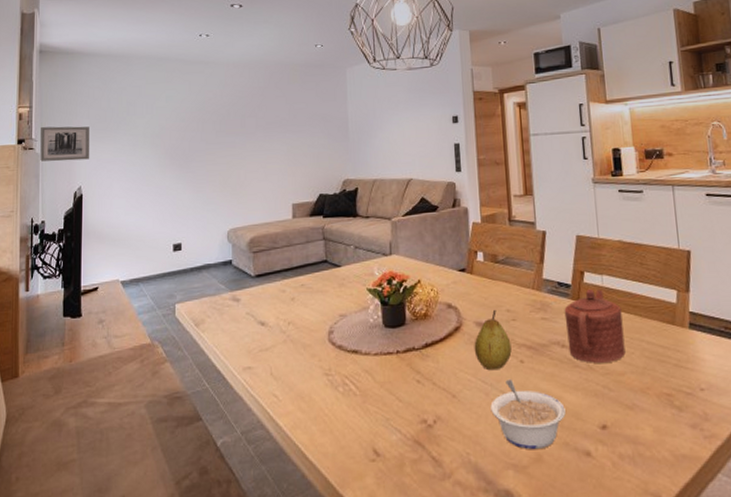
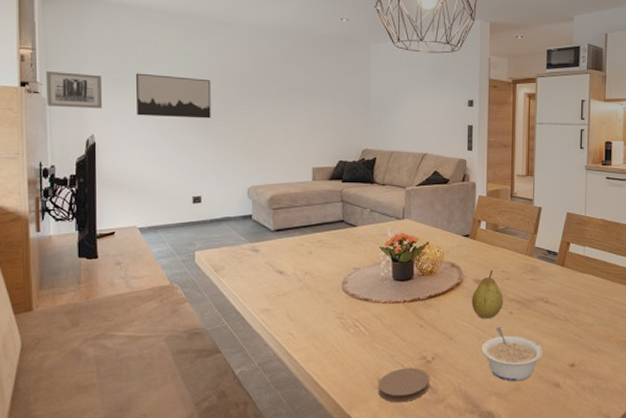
wall art: none [120,120,191,164] -> present [135,73,211,119]
coaster: none [374,434,434,480] -> present [378,368,430,403]
teapot: present [564,288,626,363] -> none [550,257,597,316]

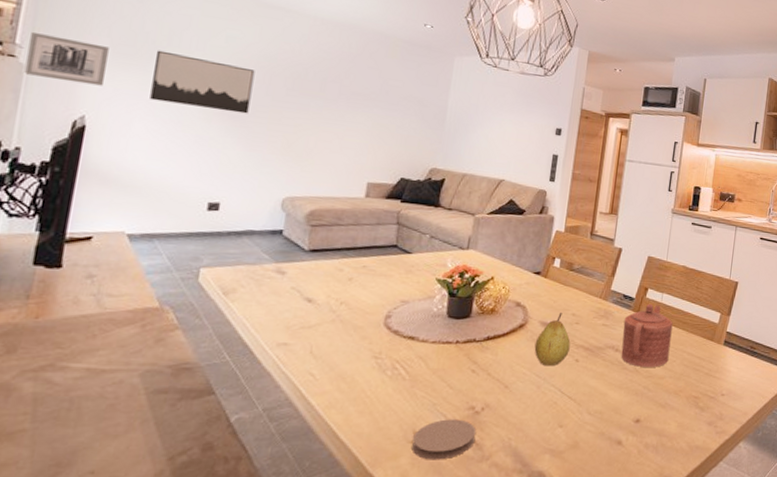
legume: present [481,326,543,382] -> none [539,375,608,438]
teapot: none [550,257,597,316] -> present [621,303,673,367]

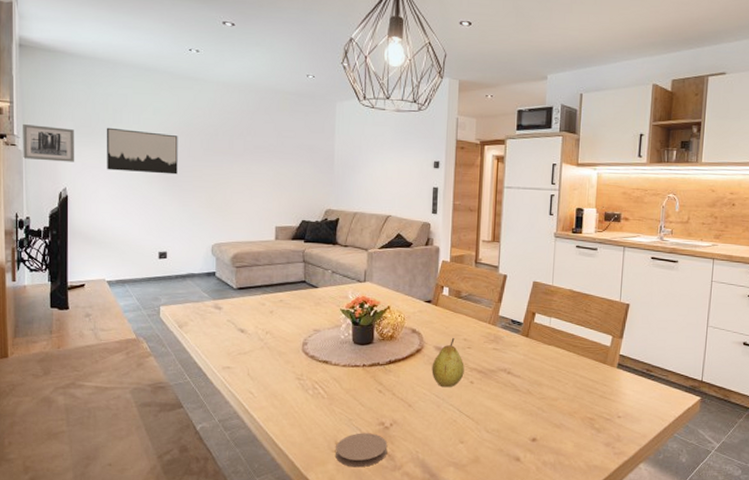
teapot: present [621,303,673,367] -> none [513,327,563,389]

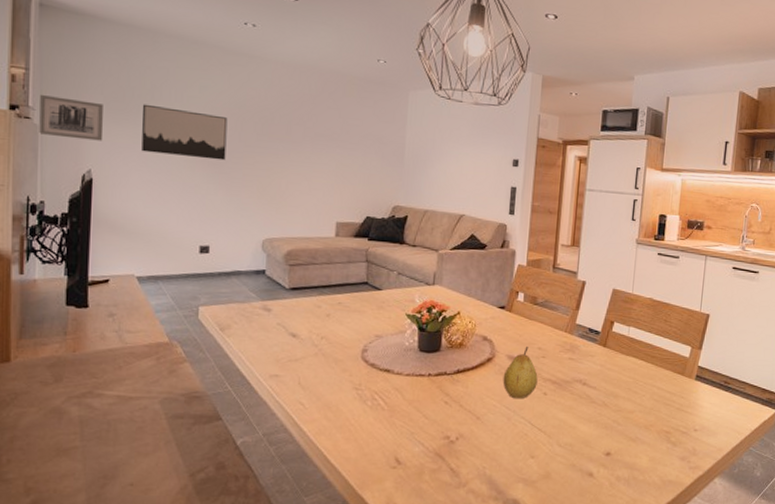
coaster: present [336,433,388,468] -> none [394,447,453,485]

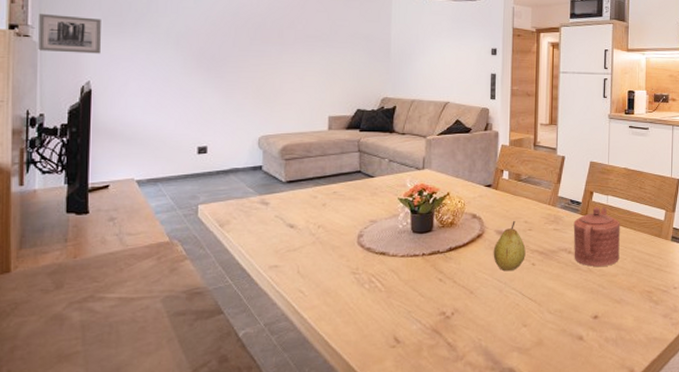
wall art: present [141,104,228,161] -> none [139,17,222,65]
teapot: none [589,337,641,401] -> present [573,206,620,267]

